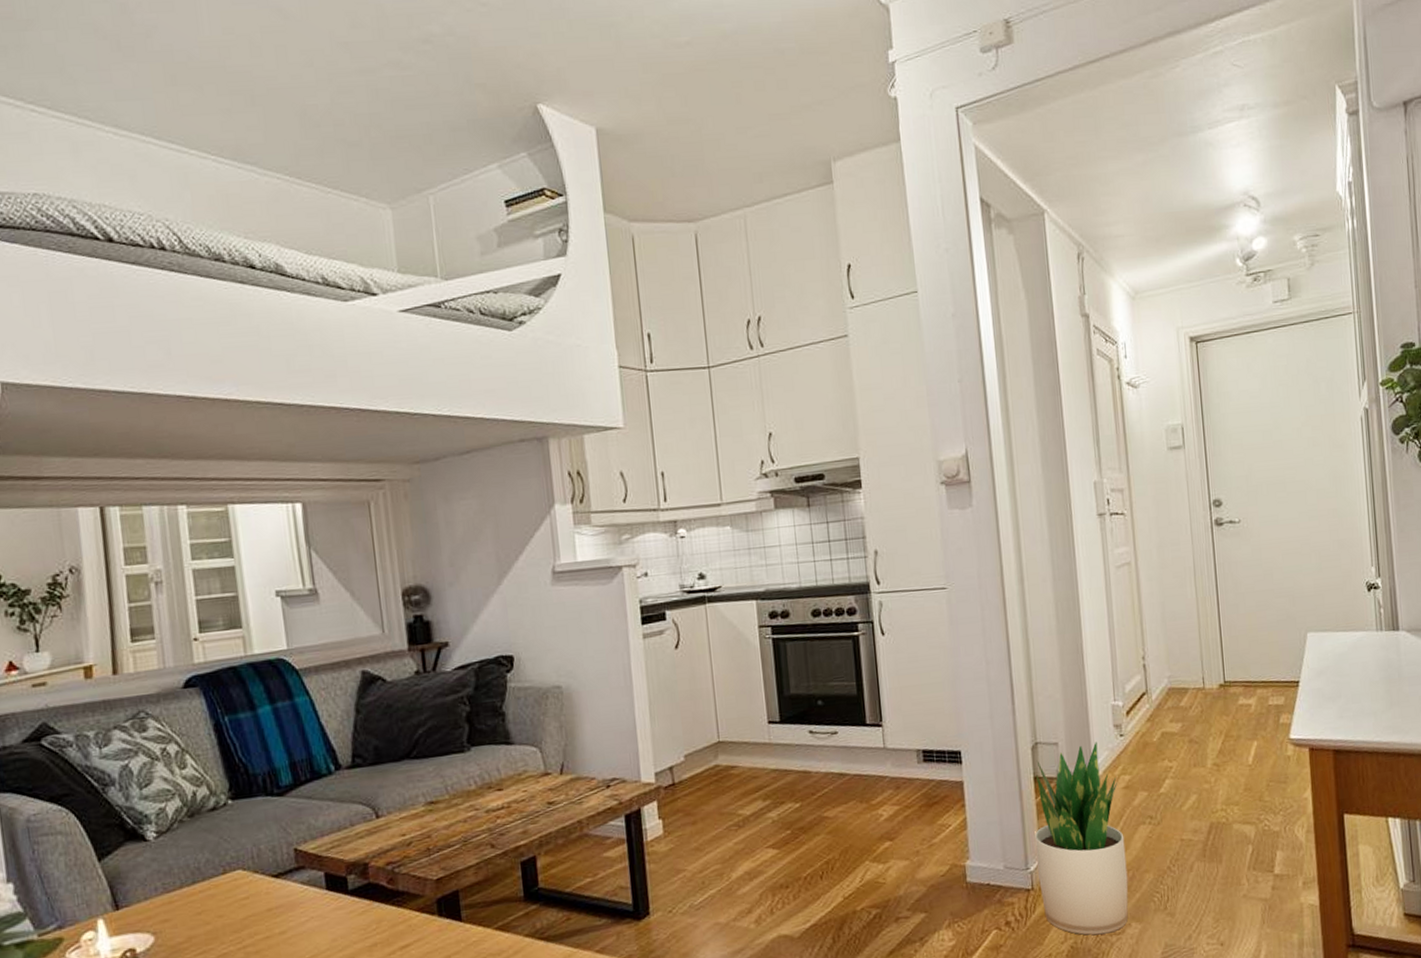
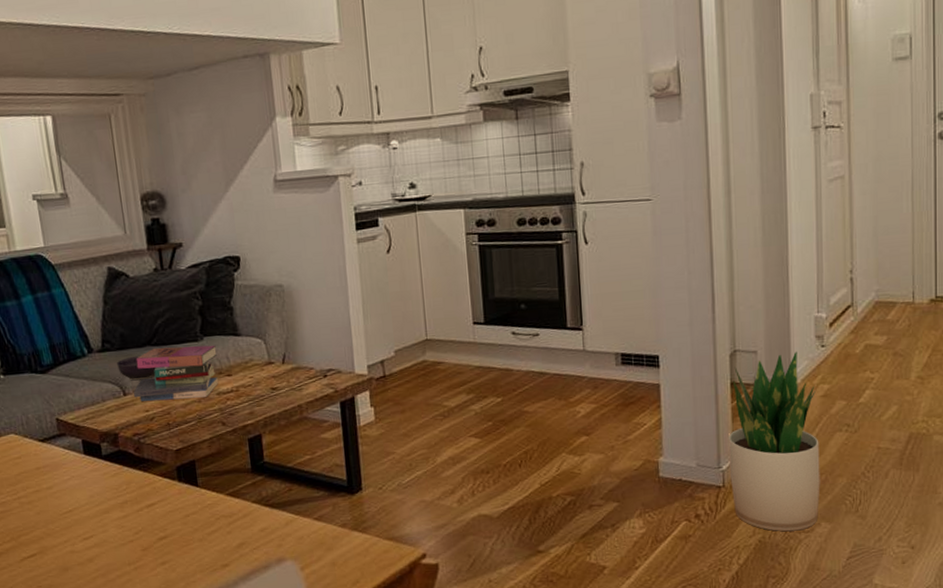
bowl: none [369,770,415,800] -> present [117,355,156,381]
books: none [388,755,487,824] -> present [134,345,218,402]

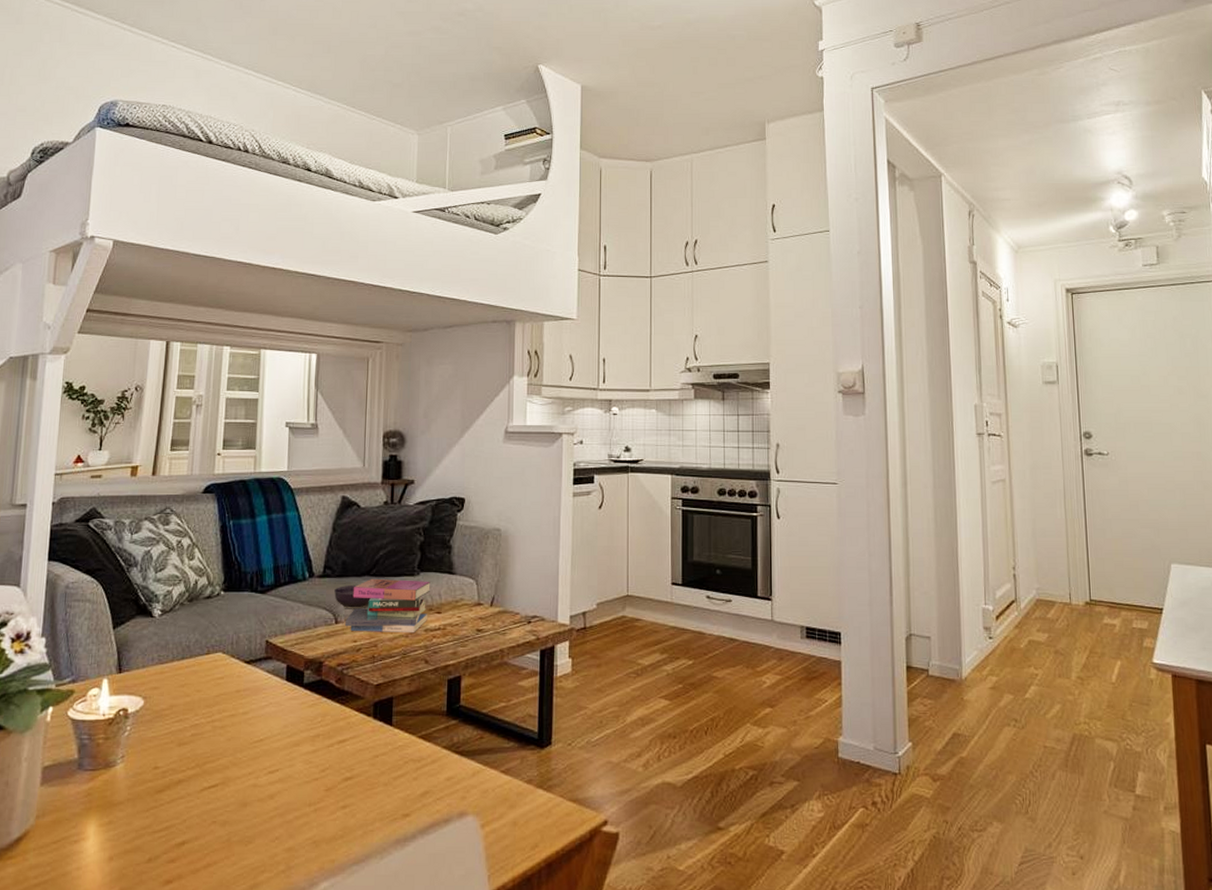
planter: present [729,351,820,532] -> none [905,640,991,829]

